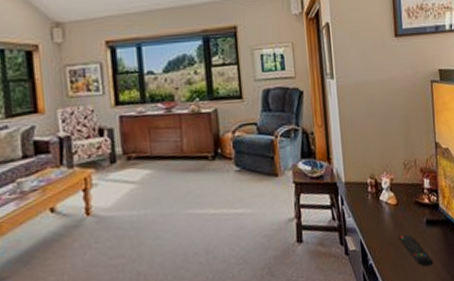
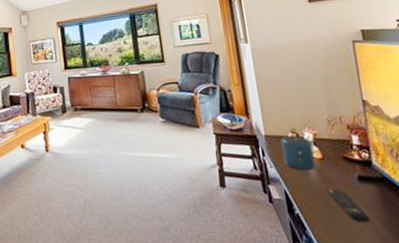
speaker: none [360,181,391,218] -> present [281,136,317,170]

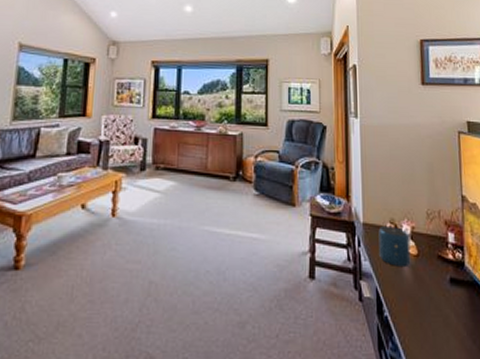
remote control: present [326,189,371,223] -> none [418,290,458,331]

